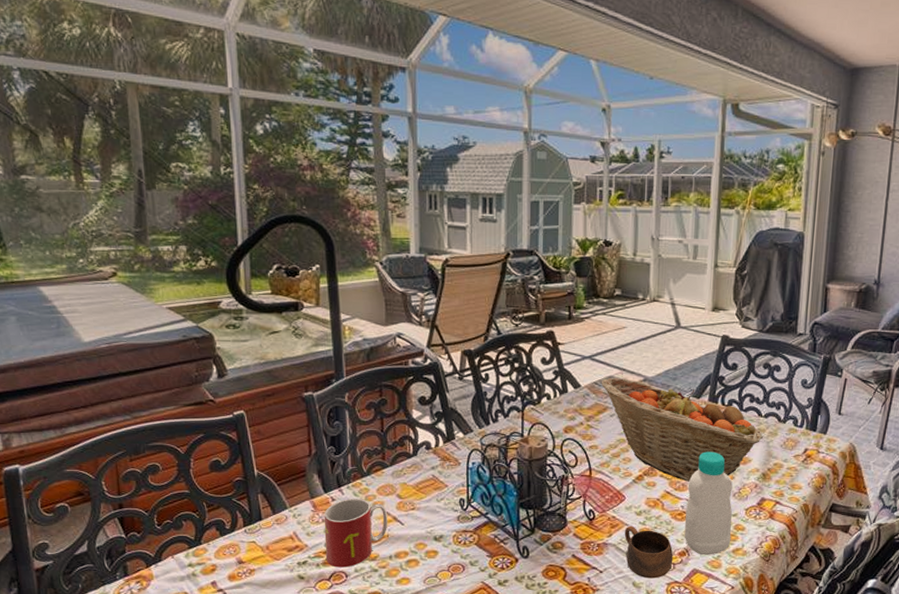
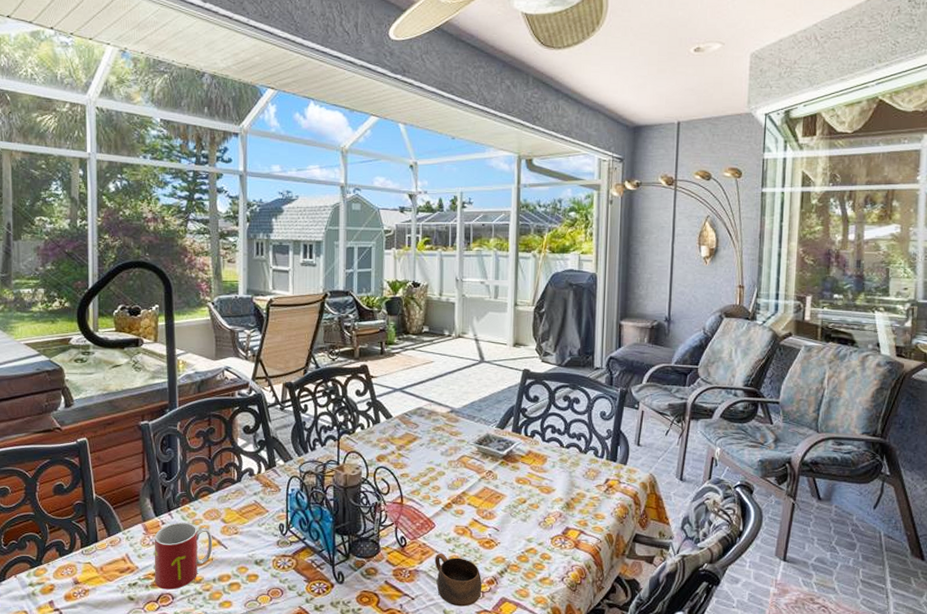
fruit basket: present [601,377,764,482] -> none [411,408,566,510]
bottle: present [684,451,733,555] -> none [492,481,538,584]

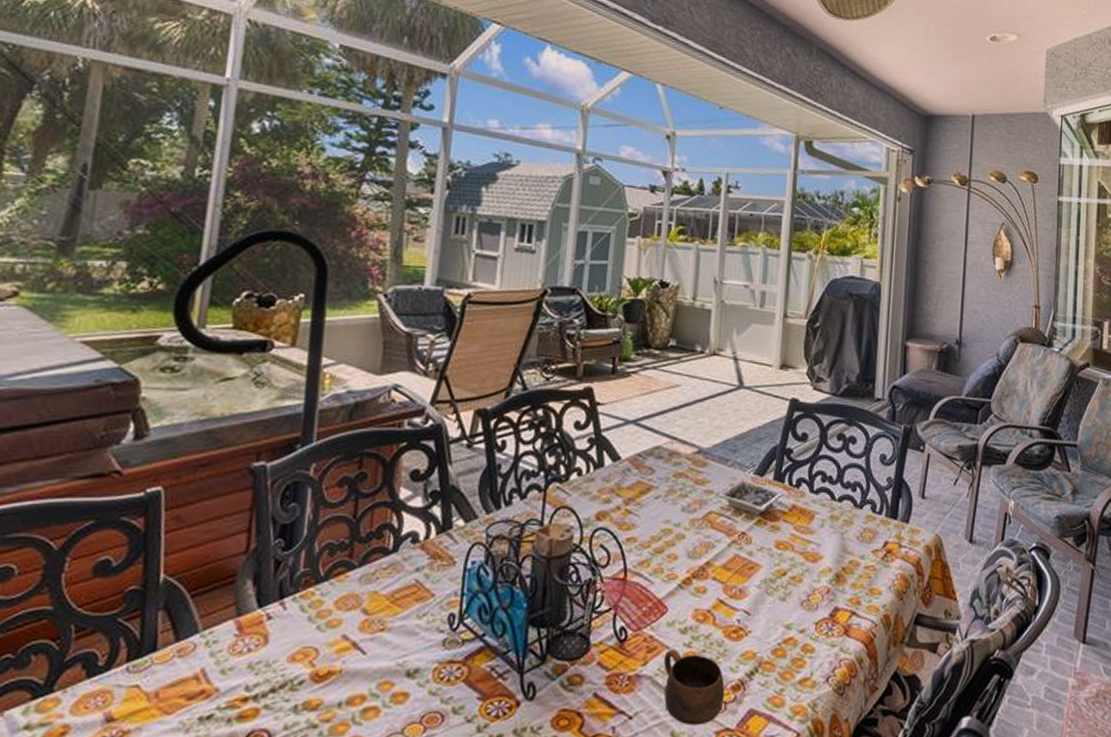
mug: present [154,522,213,590] -> none [243,614,345,724]

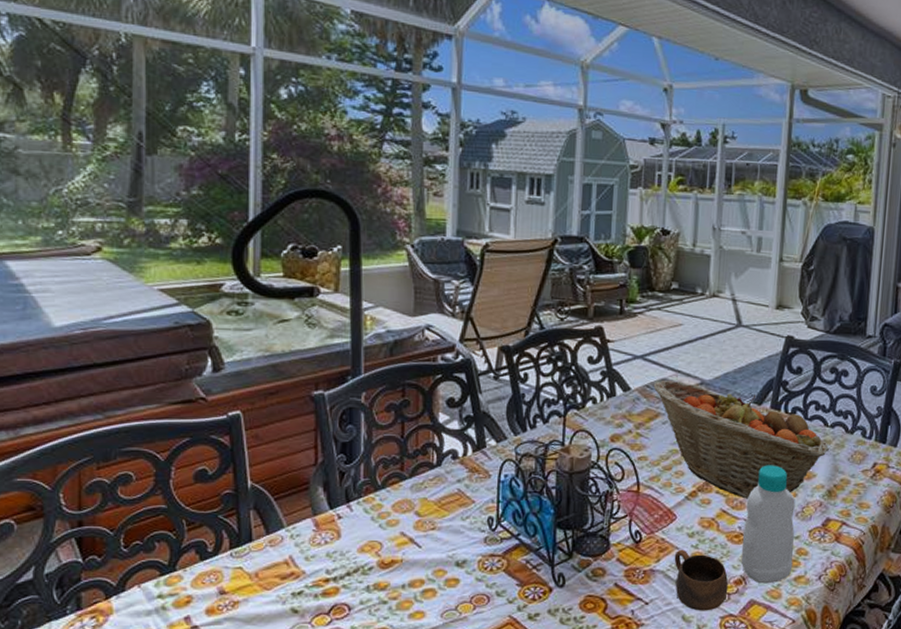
fruit basket: none [646,448,838,586] -> present [653,380,830,499]
bottle: none [739,545,800,689] -> present [740,465,795,584]

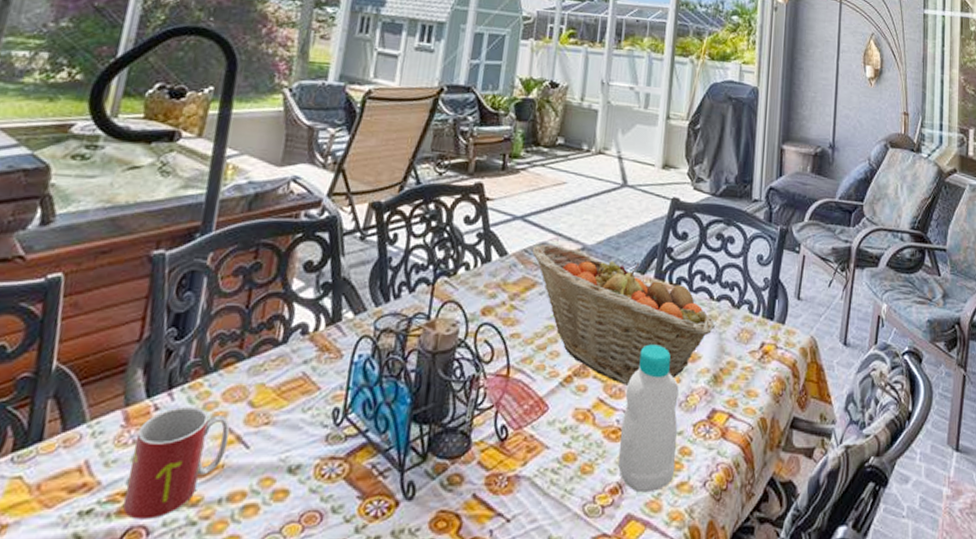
mug: none [326,515,403,599] -> present [123,406,230,519]
cup: present [674,549,729,611] -> none [543,449,603,530]

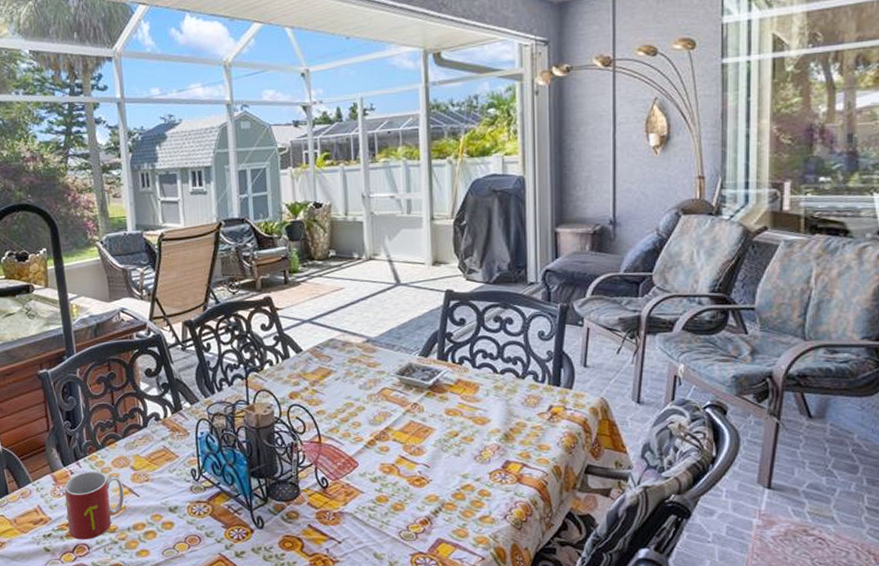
fruit basket: present [532,244,716,386] -> none [323,339,502,445]
bottle: present [617,344,679,493] -> none [423,412,477,524]

